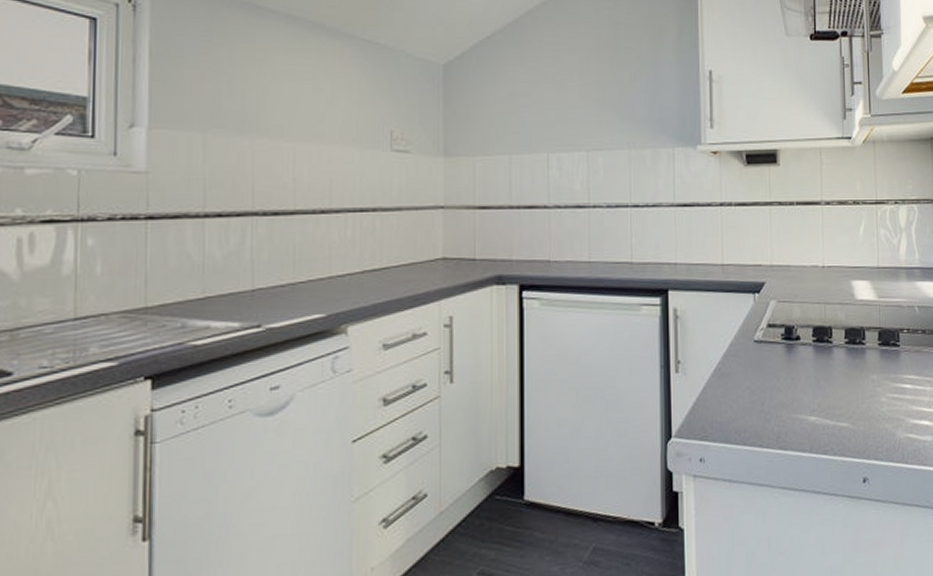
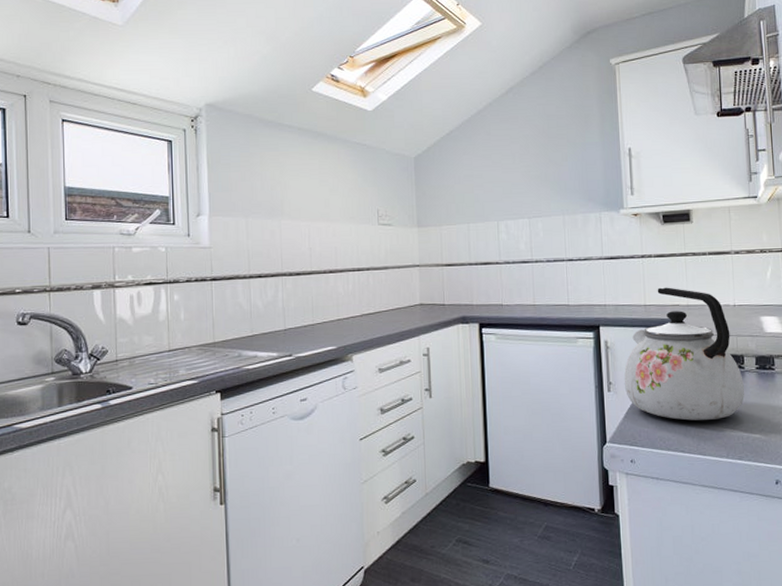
kettle: none [695,243,831,408] -> present [623,287,744,421]

